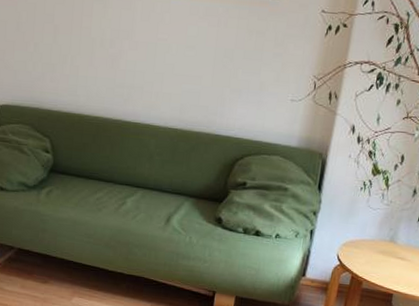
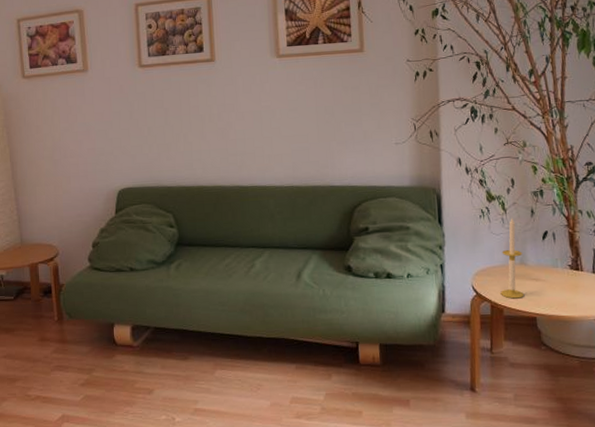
candle: none [364,194,395,274] -> present [500,217,524,299]

